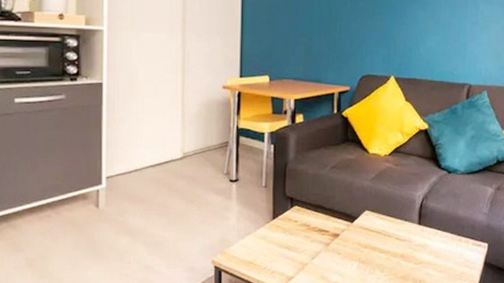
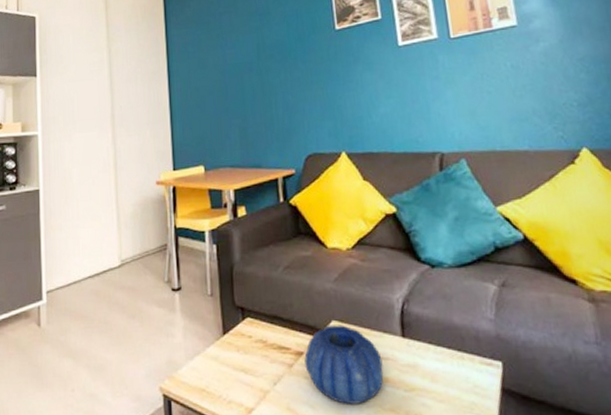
decorative bowl: none [339,214,401,273] -> present [304,325,384,404]

